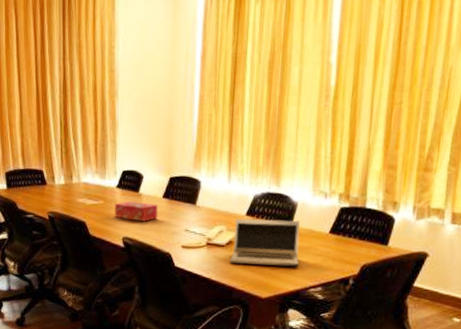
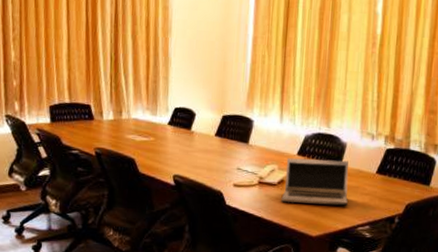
tissue box: present [114,201,158,222] -> none [165,138,210,160]

